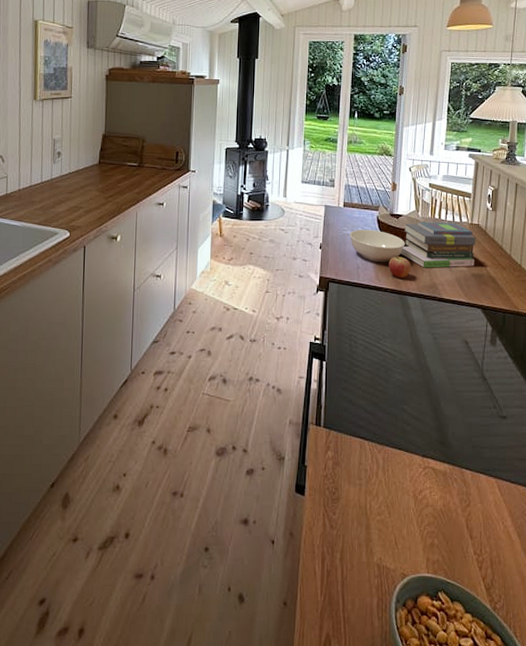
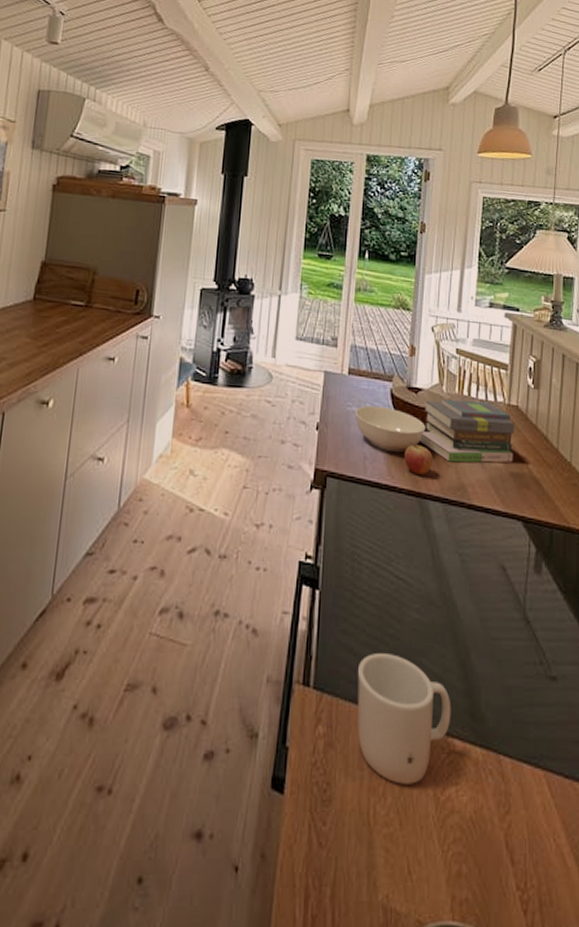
mug: none [355,402,426,489] -> present [357,652,452,784]

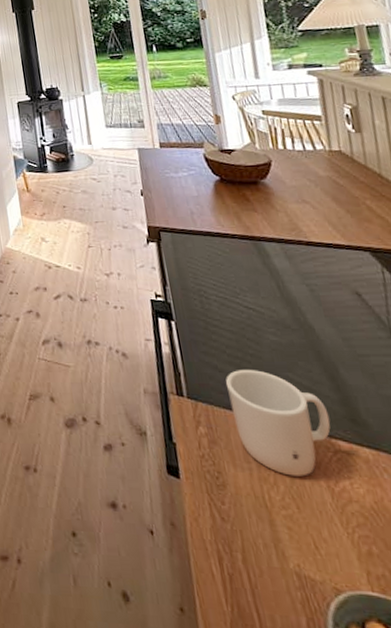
bowl: present [355,405,426,453] -> none [173,169,247,206]
fruit: present [404,441,433,474] -> none [229,195,261,221]
books: present [420,399,514,463] -> none [240,151,347,208]

